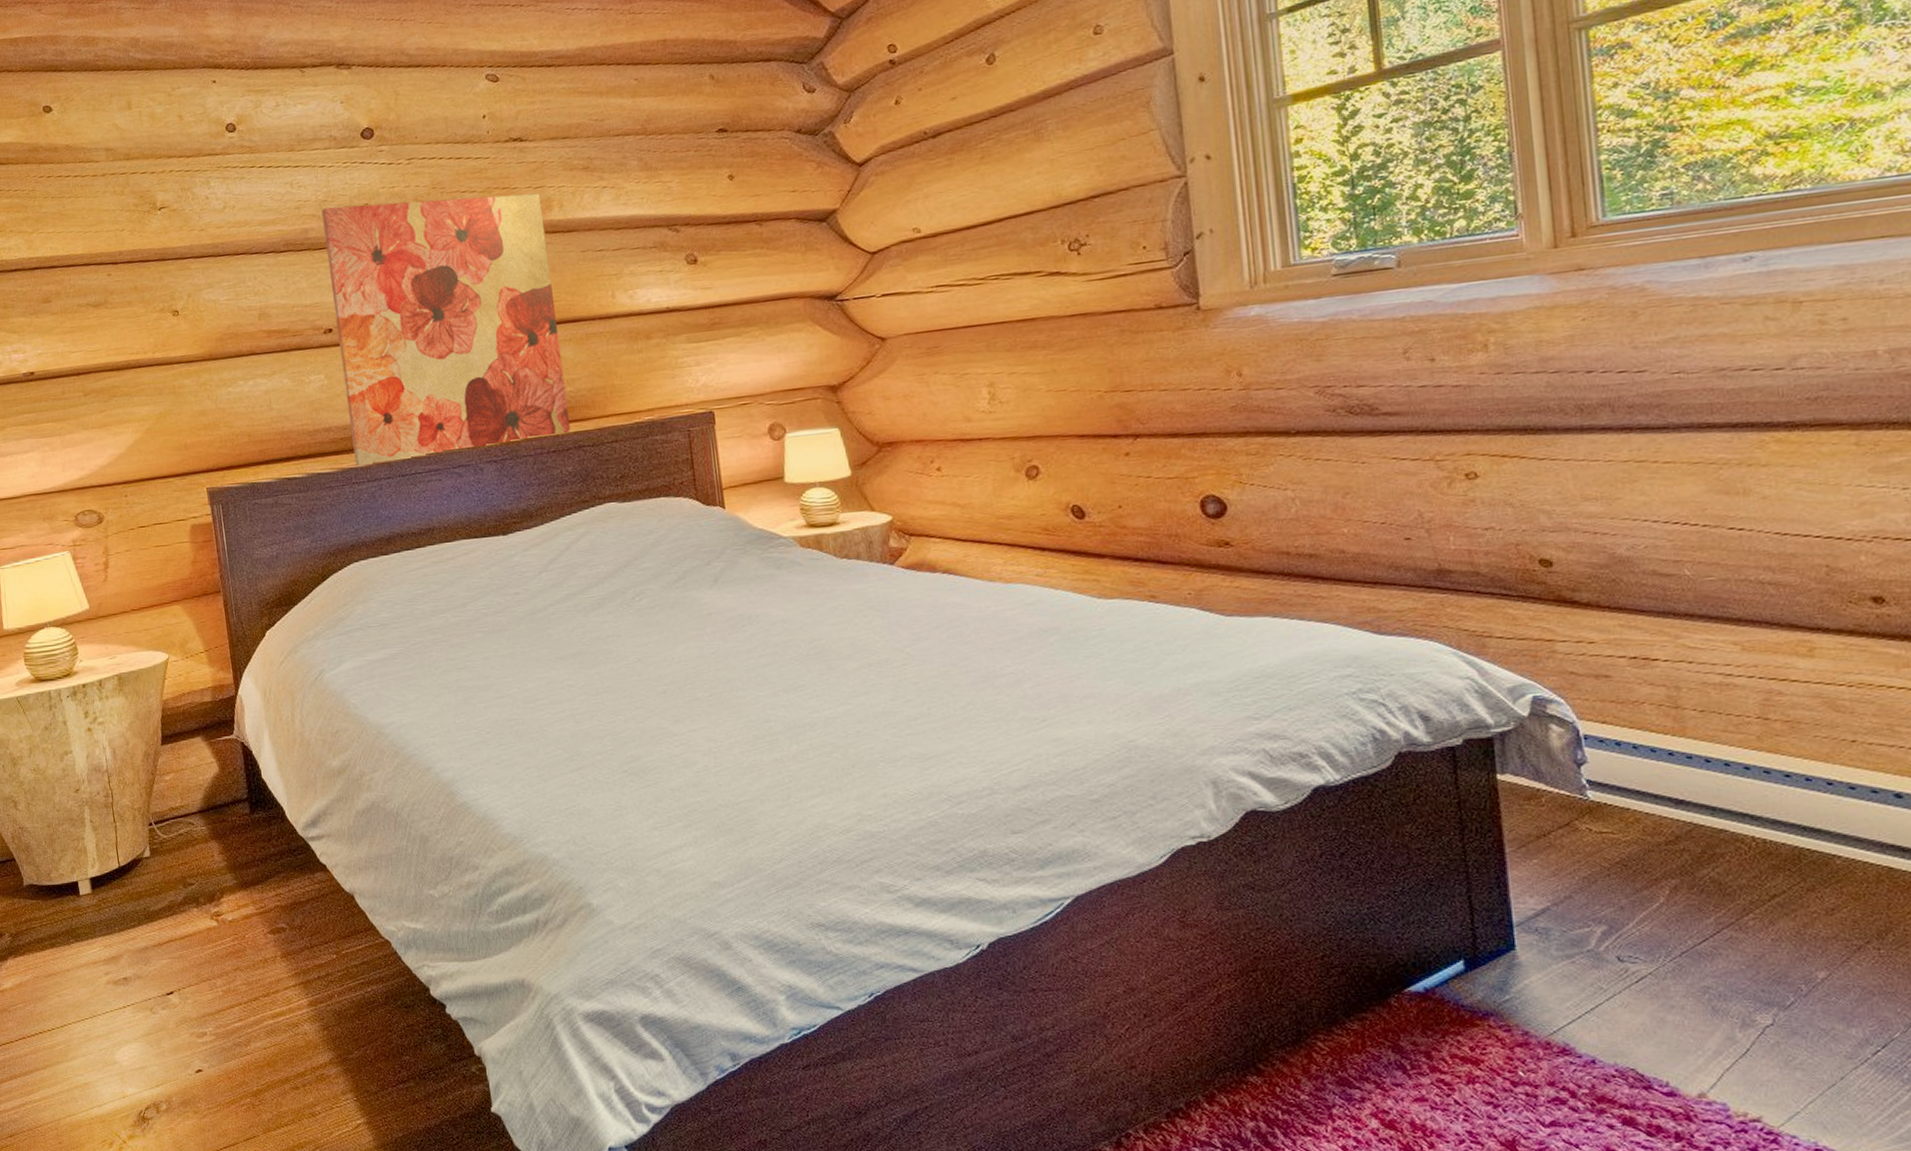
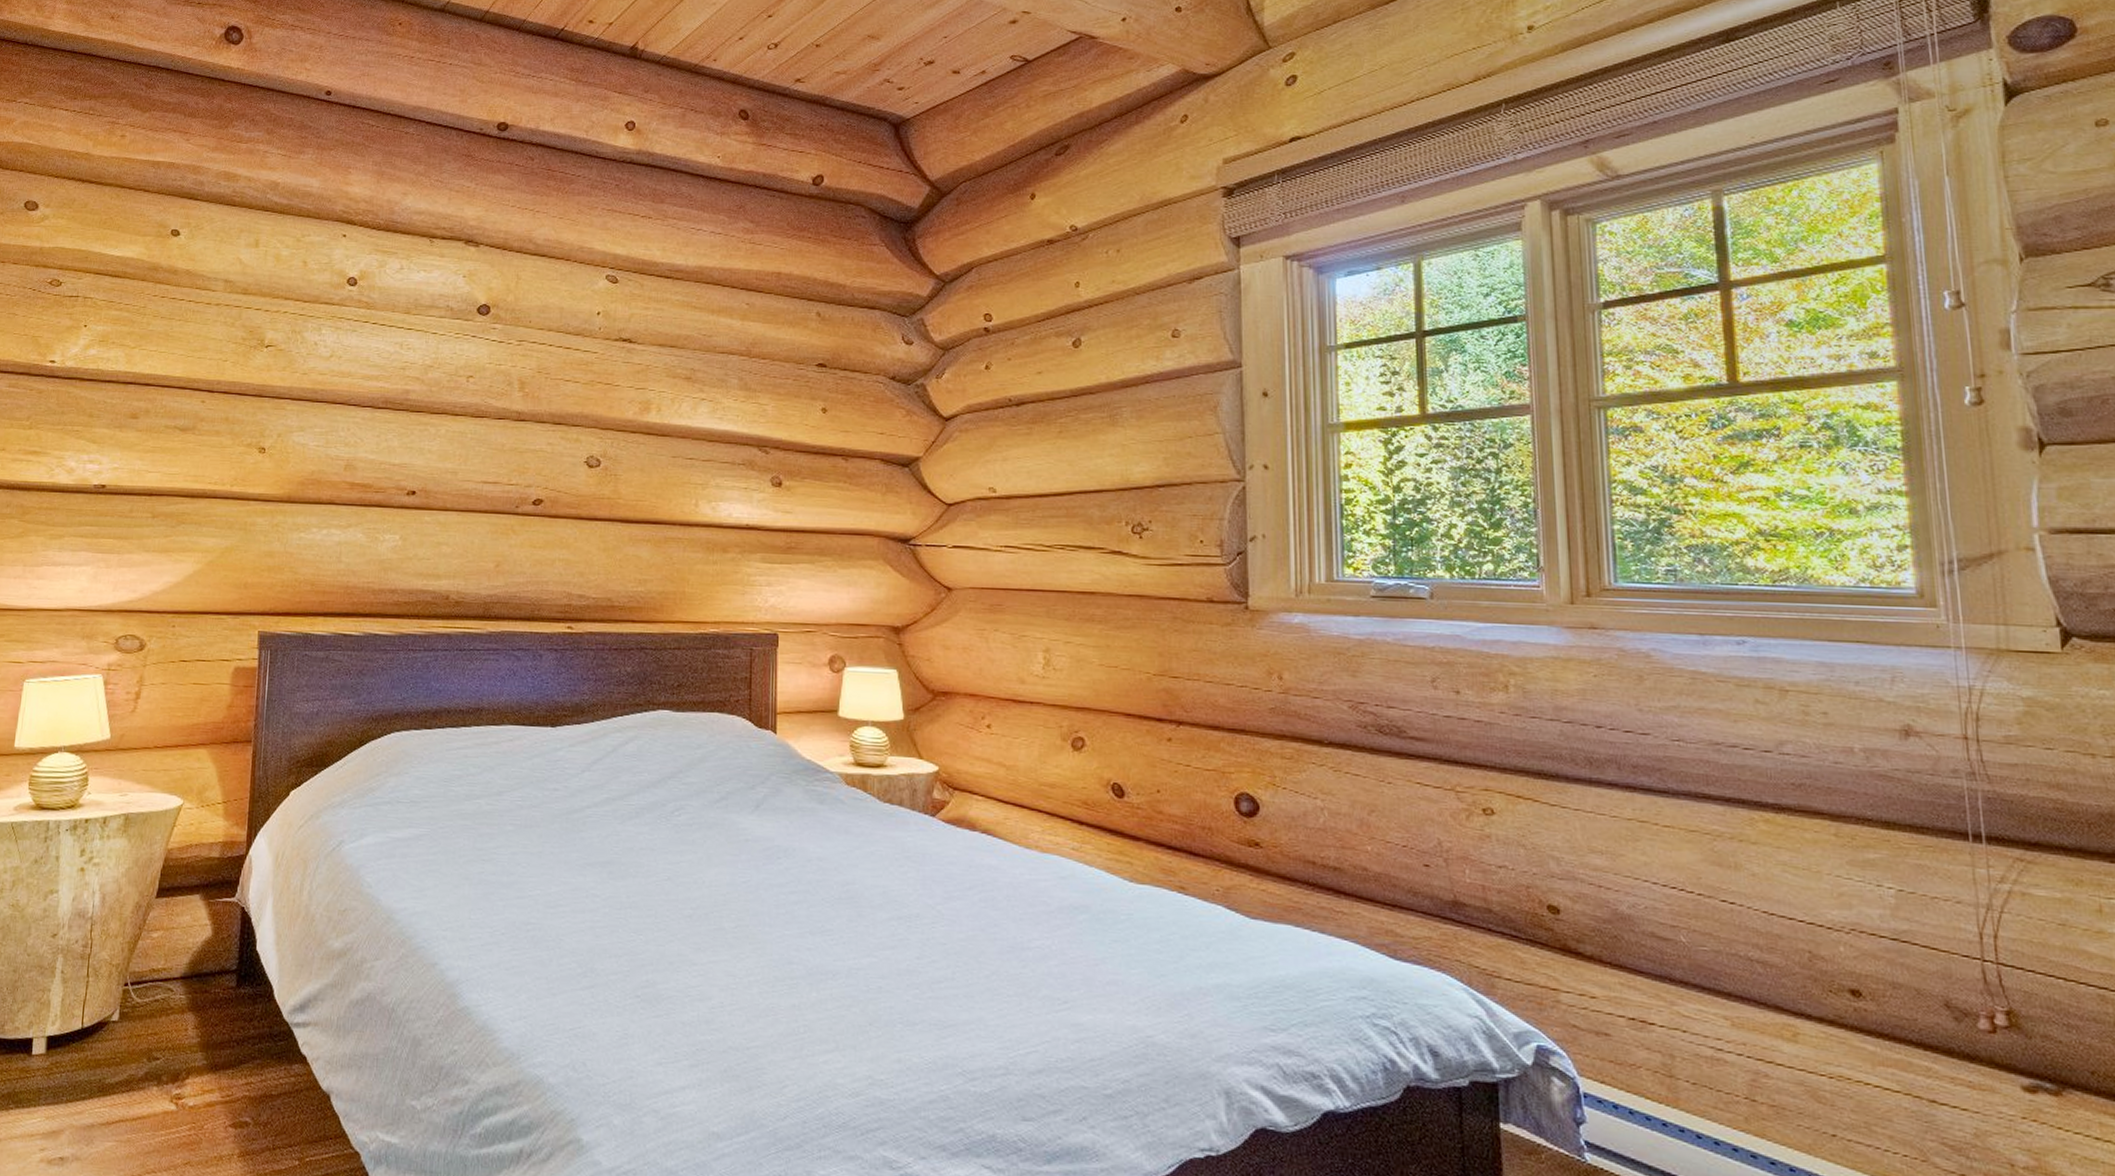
wall art: present [321,192,570,466] -> none [415,372,641,633]

